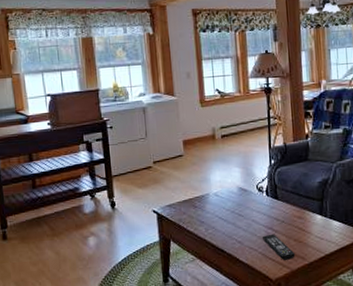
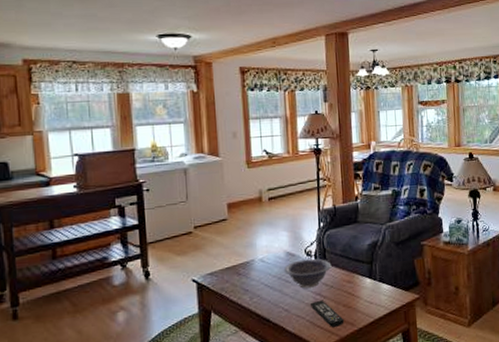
decorative bowl: none [237,194,283,222] -> present [285,258,332,288]

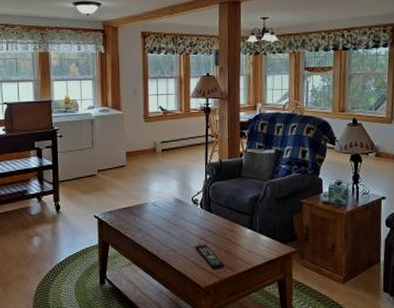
decorative bowl: present [285,258,332,288] -> none [173,206,216,232]

